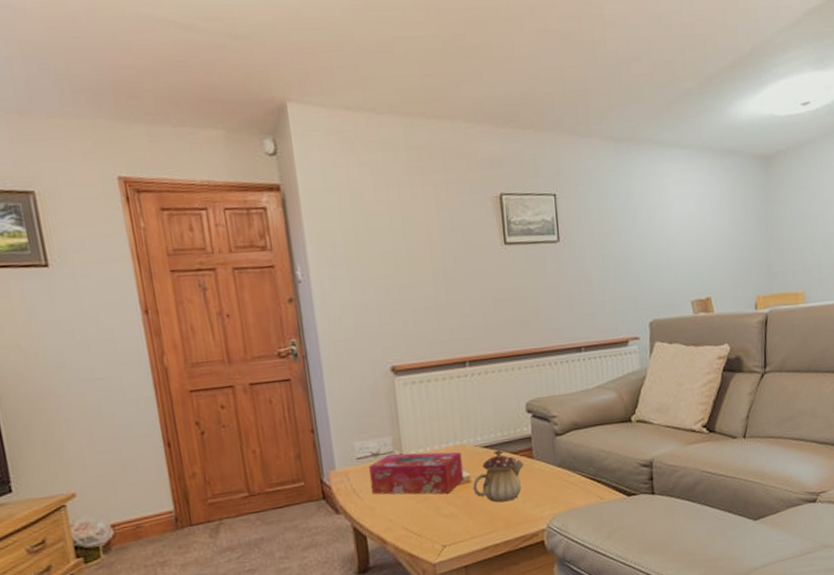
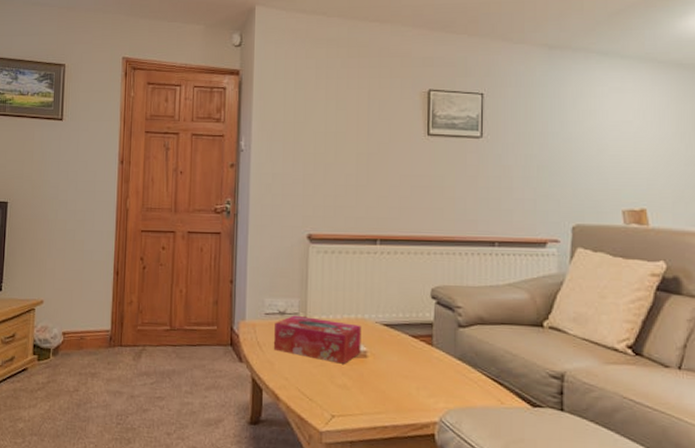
teapot: present [472,449,524,503] -> none [368,330,423,385]

